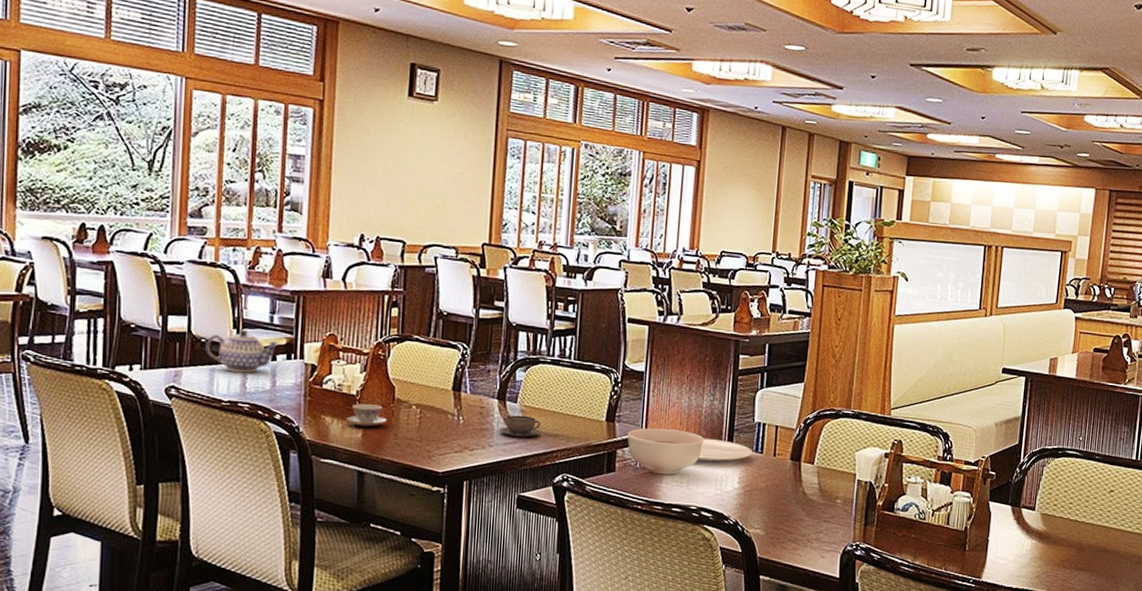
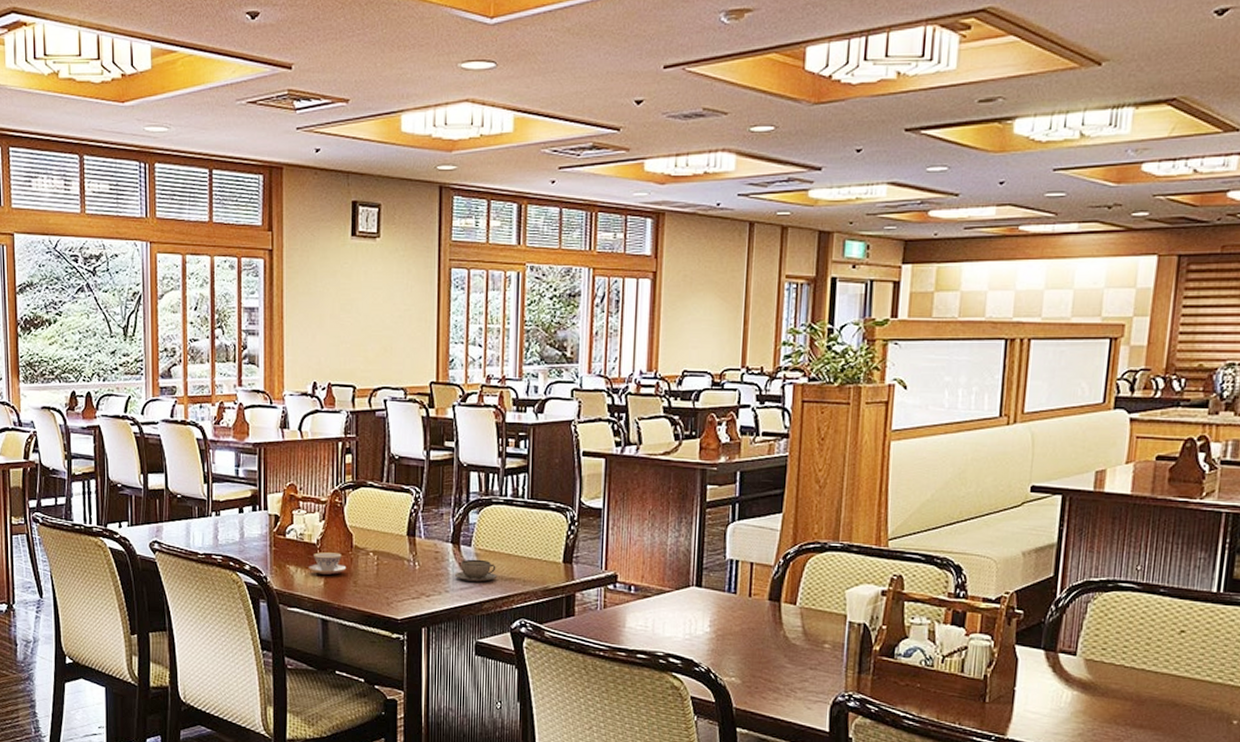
teapot: present [205,329,280,373] -> none [181,483,246,526]
bowl: present [627,428,705,475] -> none [586,569,670,619]
plate: present [697,438,753,462] -> none [662,578,725,604]

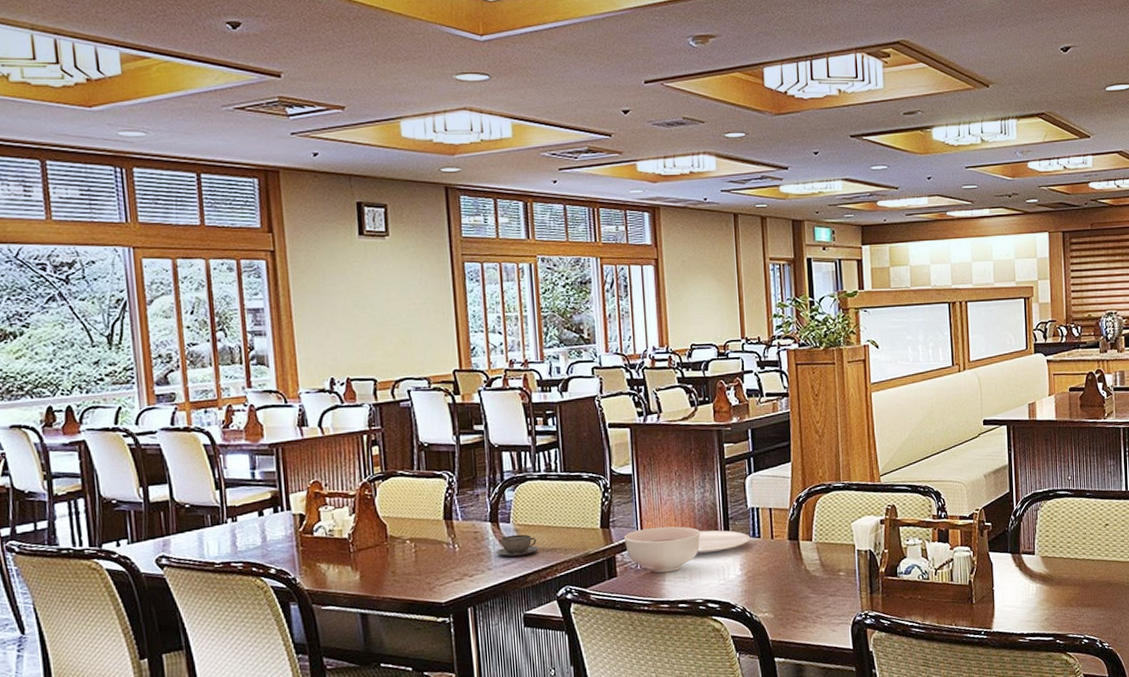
teacup: present [309,552,347,576] -> none [342,545,383,569]
bowl: none [586,569,670,619] -> present [623,526,701,573]
plate: none [662,578,725,604] -> present [696,530,751,554]

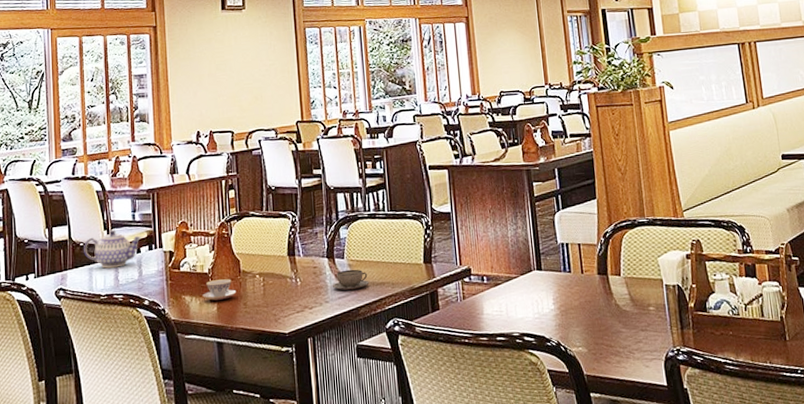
teapot: none [190,489,265,533] -> present [84,229,143,269]
teacup: none [342,545,383,569] -> present [202,279,237,301]
bowl: present [623,526,701,573] -> none [444,261,515,307]
plate: present [696,530,751,554] -> none [511,265,562,288]

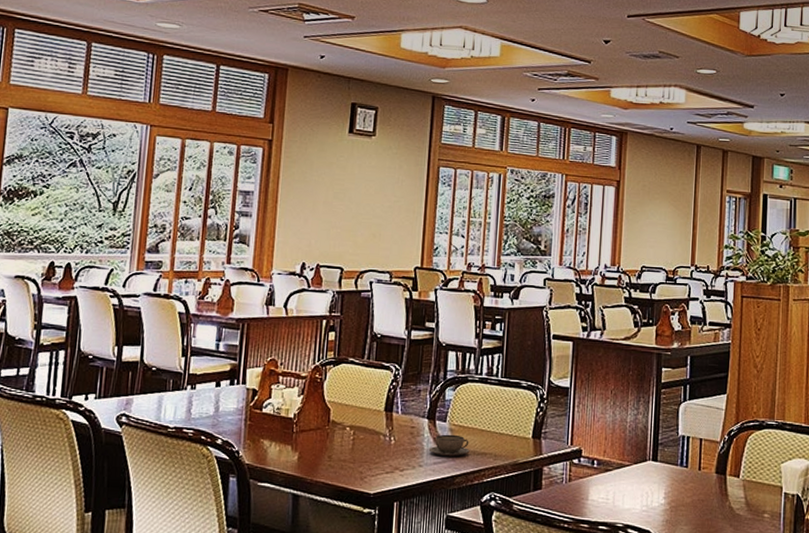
teapot: present [84,229,143,269] -> none [155,357,225,399]
teacup: present [202,279,237,301] -> none [283,427,322,450]

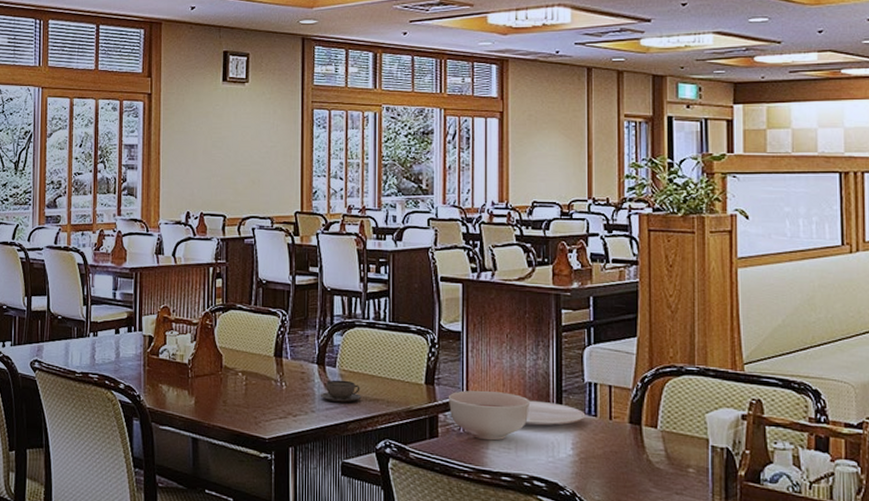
bowl: none [553,444,630,492] -> present [448,391,531,441]
plate: none [622,453,678,477] -> present [524,400,586,426]

